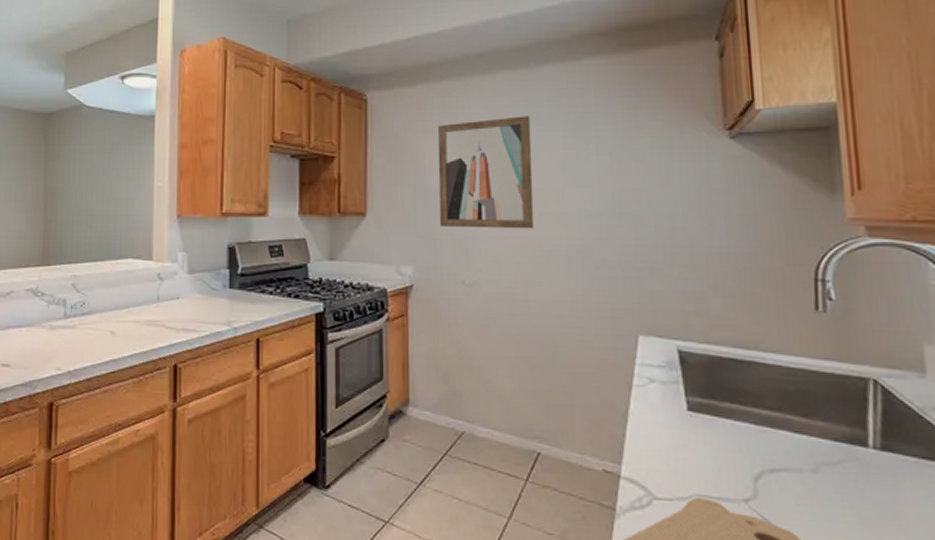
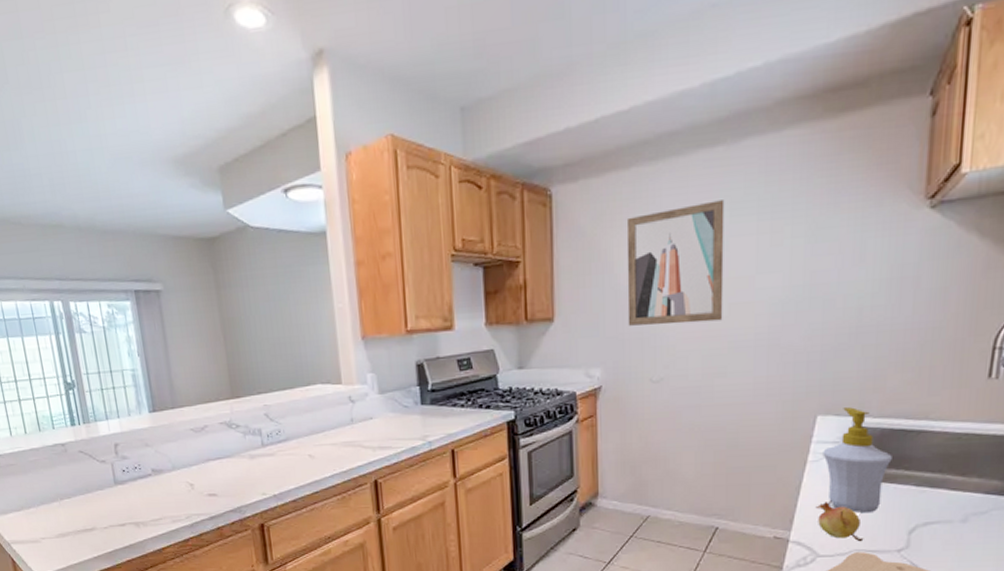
fruit: none [646,432,703,486] -> present [815,500,862,542]
soap bottle: none [648,329,725,452] -> present [823,407,892,514]

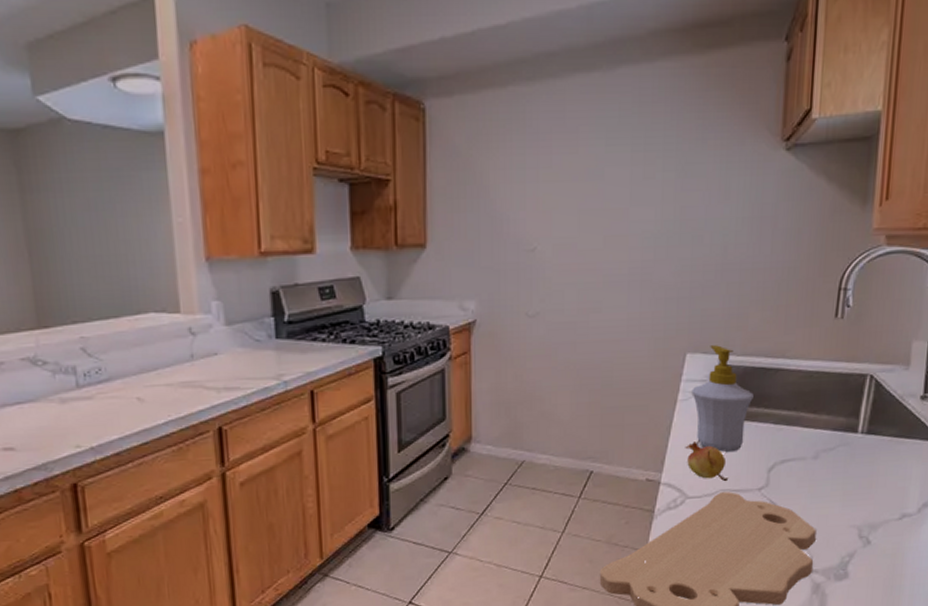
wall art: present [626,200,725,326] -> none [503,128,600,256]

